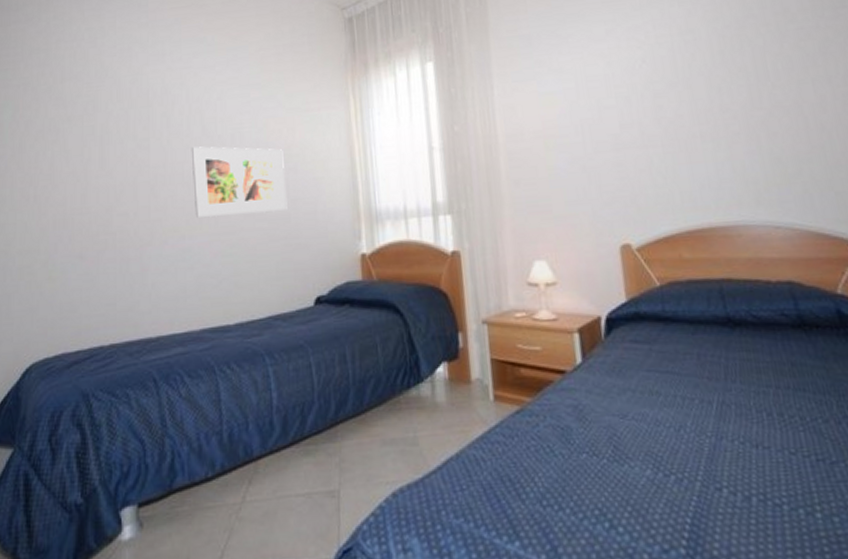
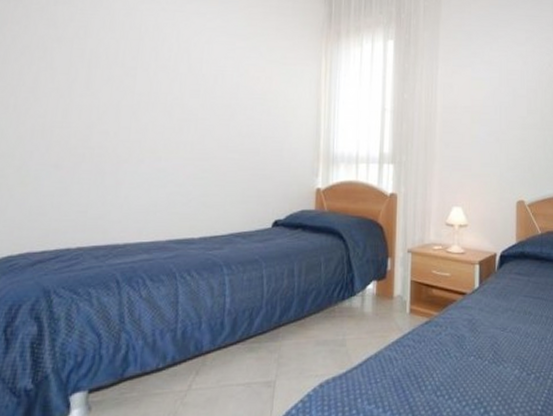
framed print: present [191,146,288,217] -> none [173,81,260,145]

